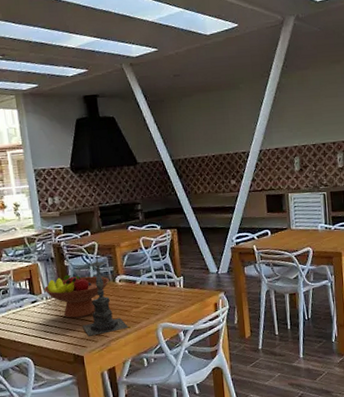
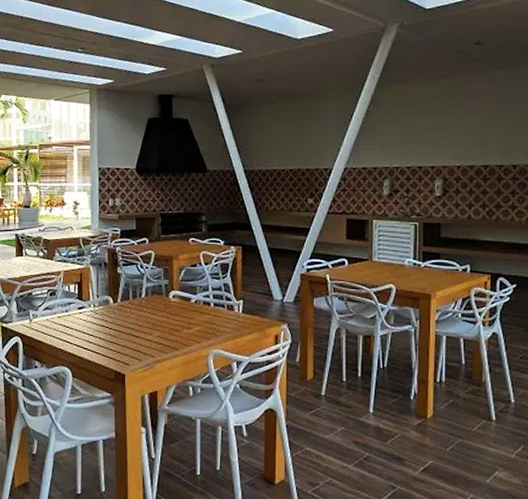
fruit bowl: present [43,274,109,318] -> none [92,283,162,331]
candle holder: present [82,255,129,336] -> none [127,265,177,354]

